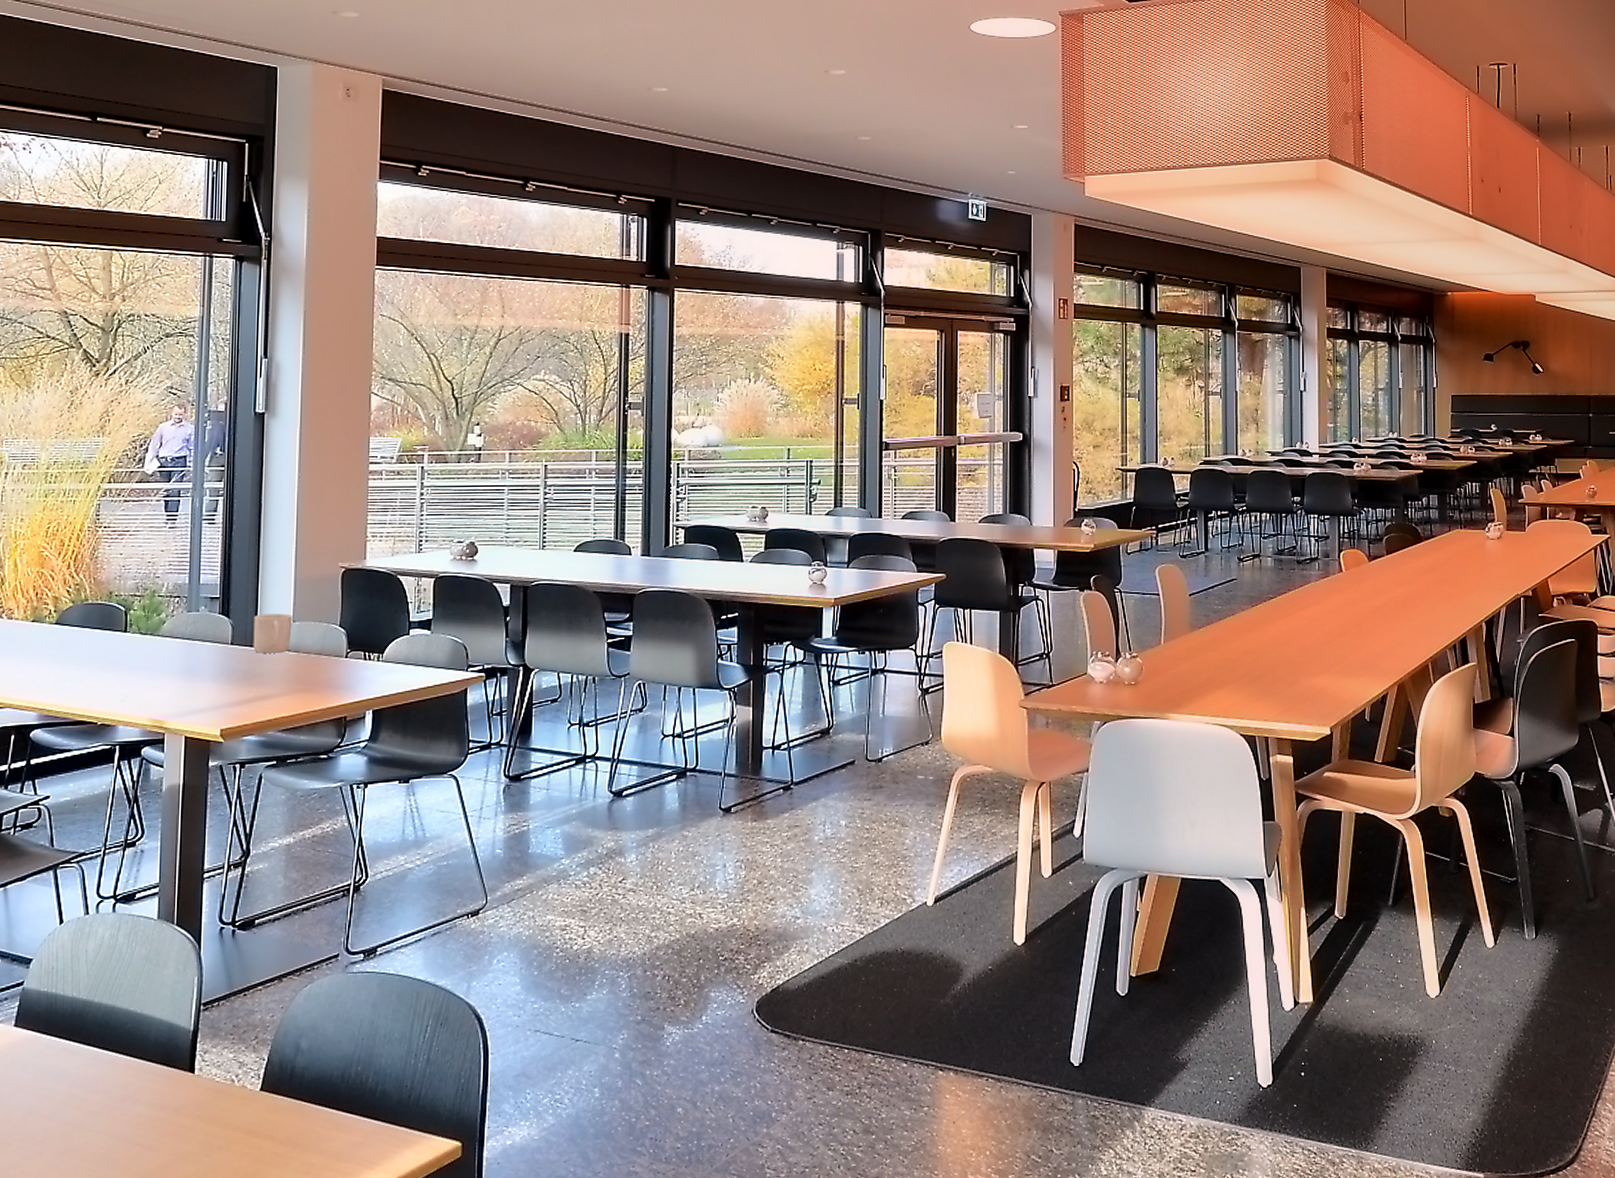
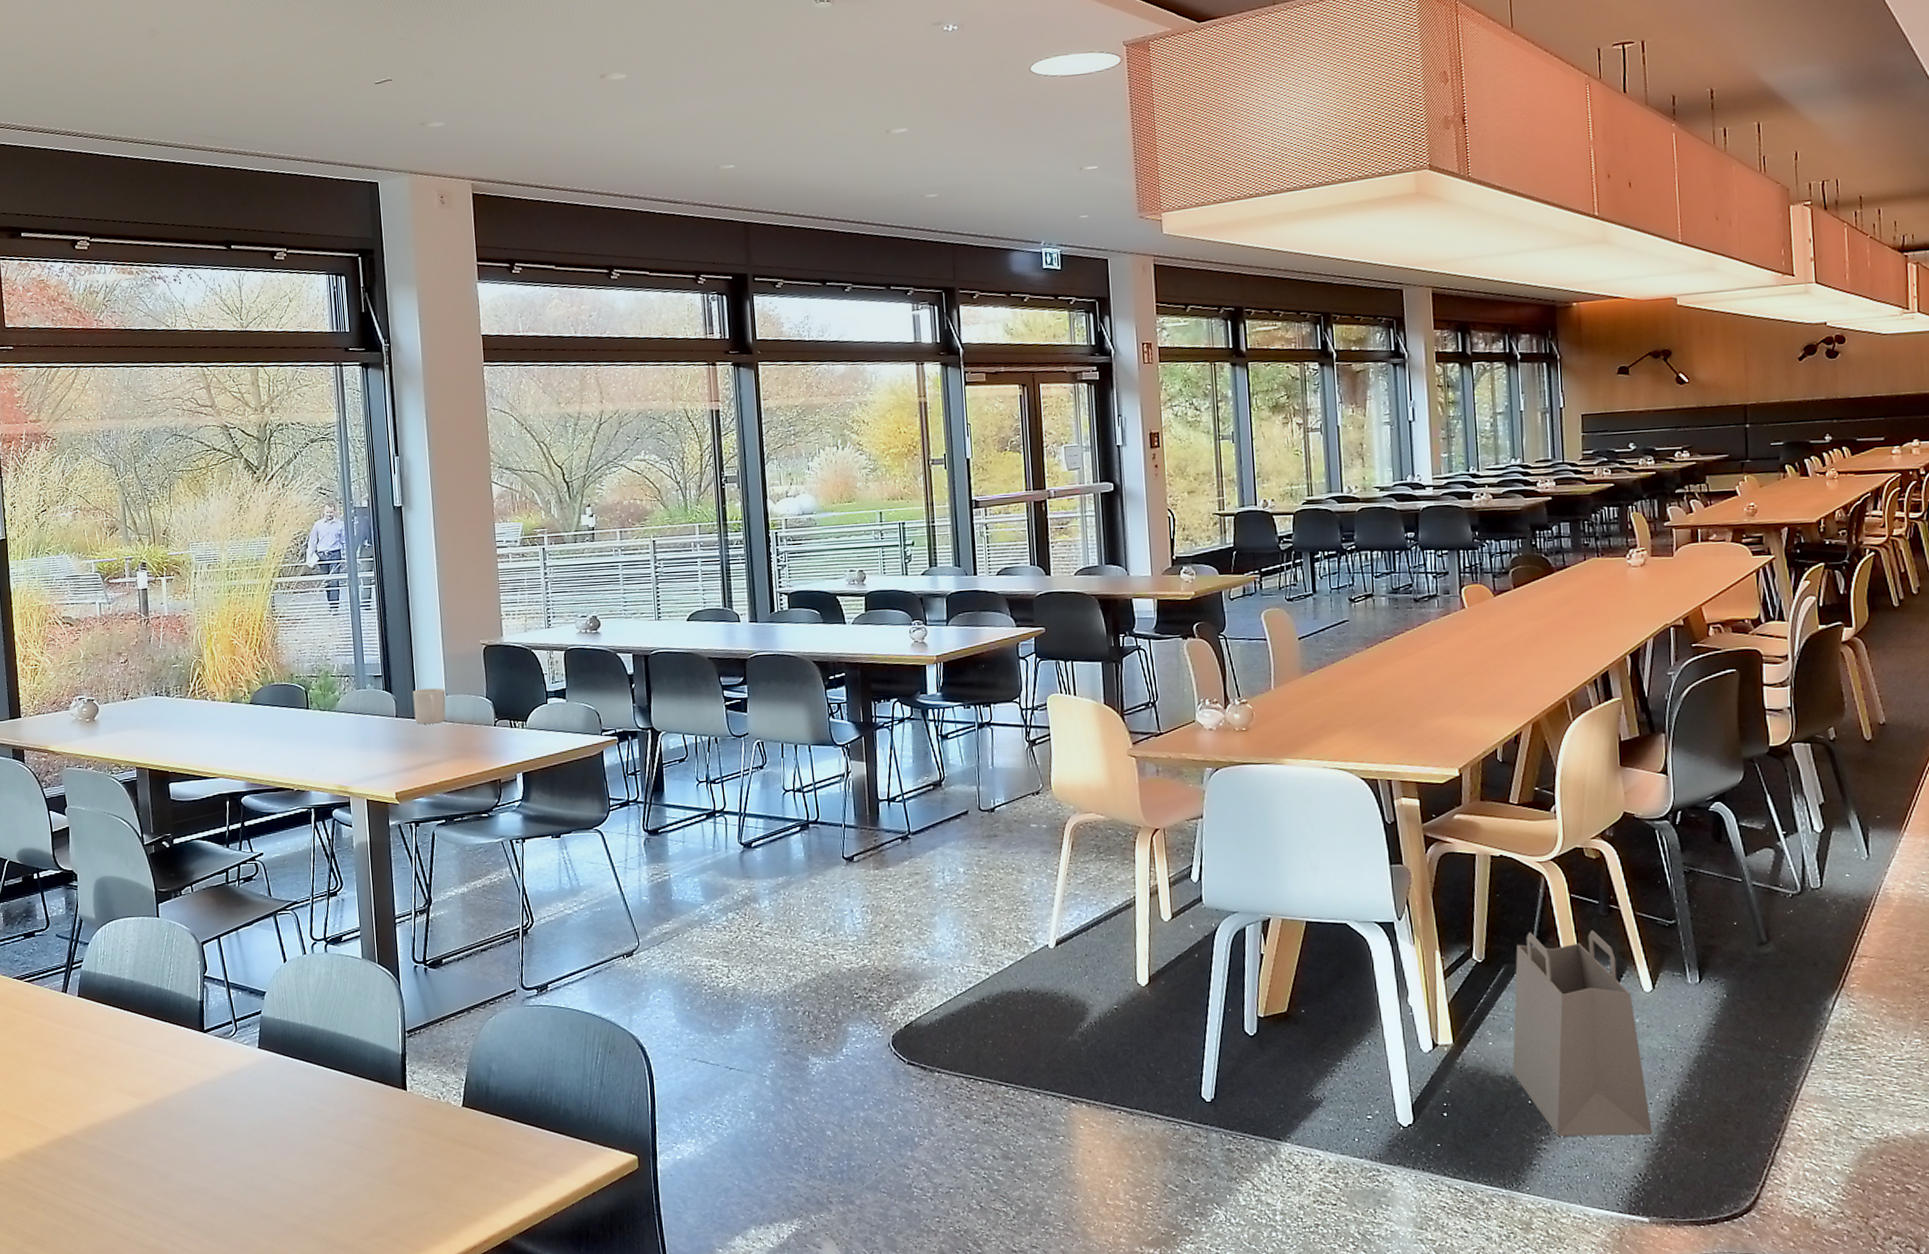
shopping bag: none [1367,887,1490,1094] -> present [1512,930,1652,1136]

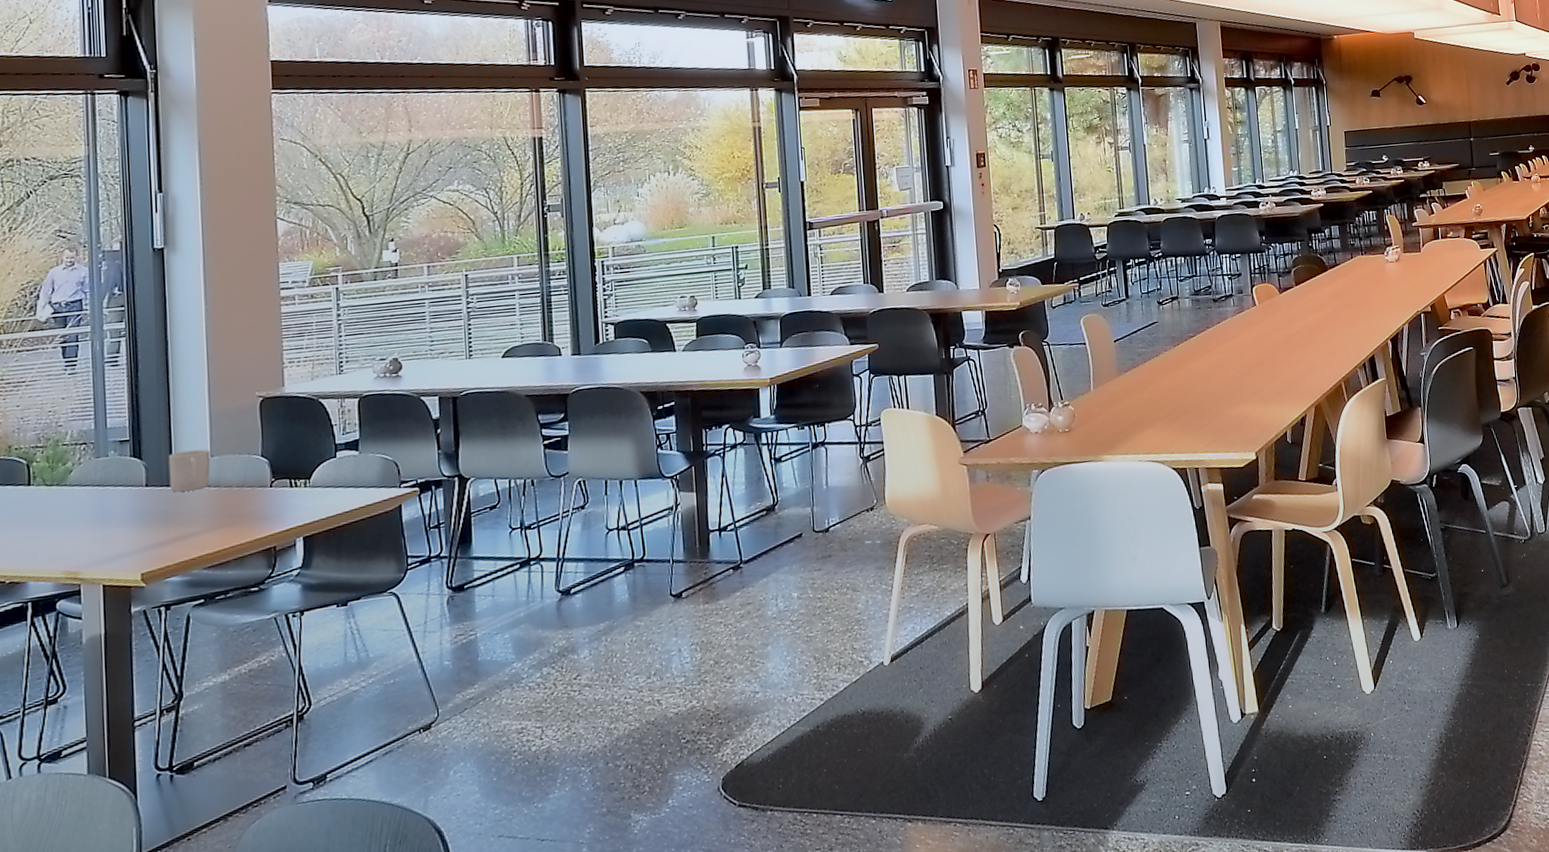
shopping bag: present [1512,930,1652,1136] -> none [1308,590,1426,786]

